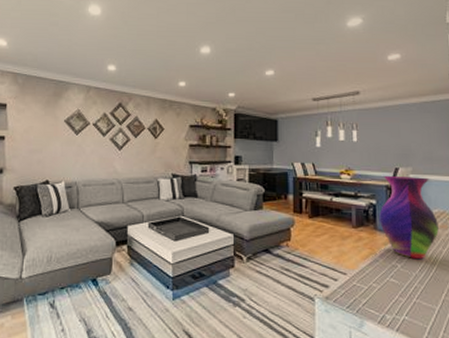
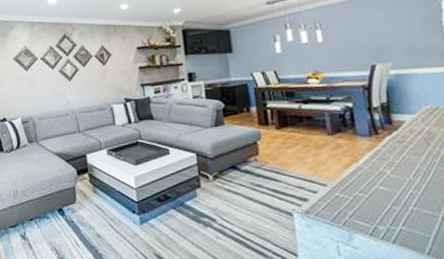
vase: present [379,176,439,259] -> none [358,71,433,163]

